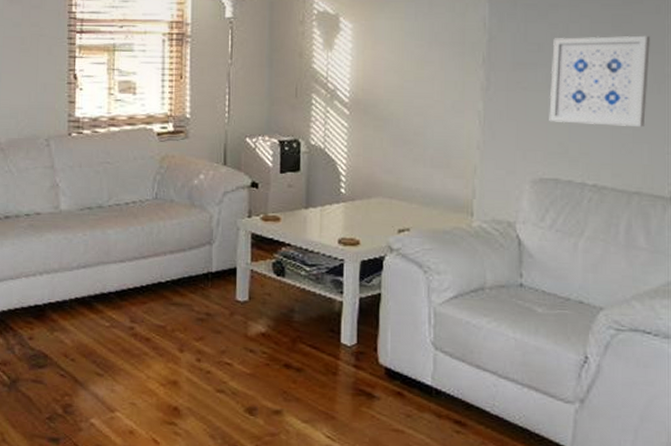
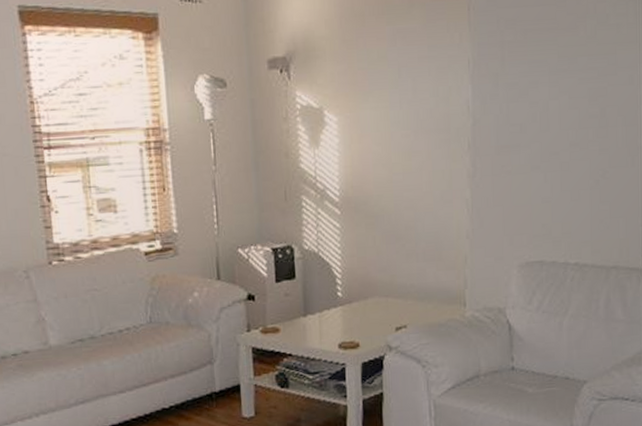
wall art: present [549,35,650,126] -> none [532,108,624,204]

